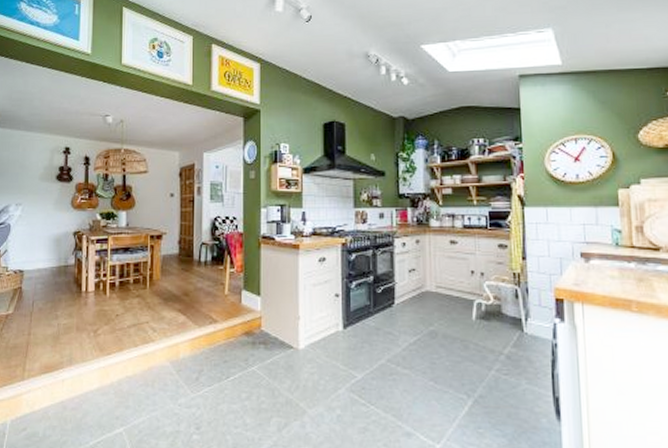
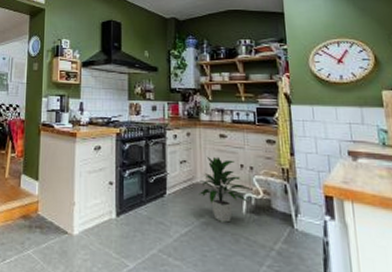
indoor plant: none [428,263,480,330] -> present [199,156,250,223]

